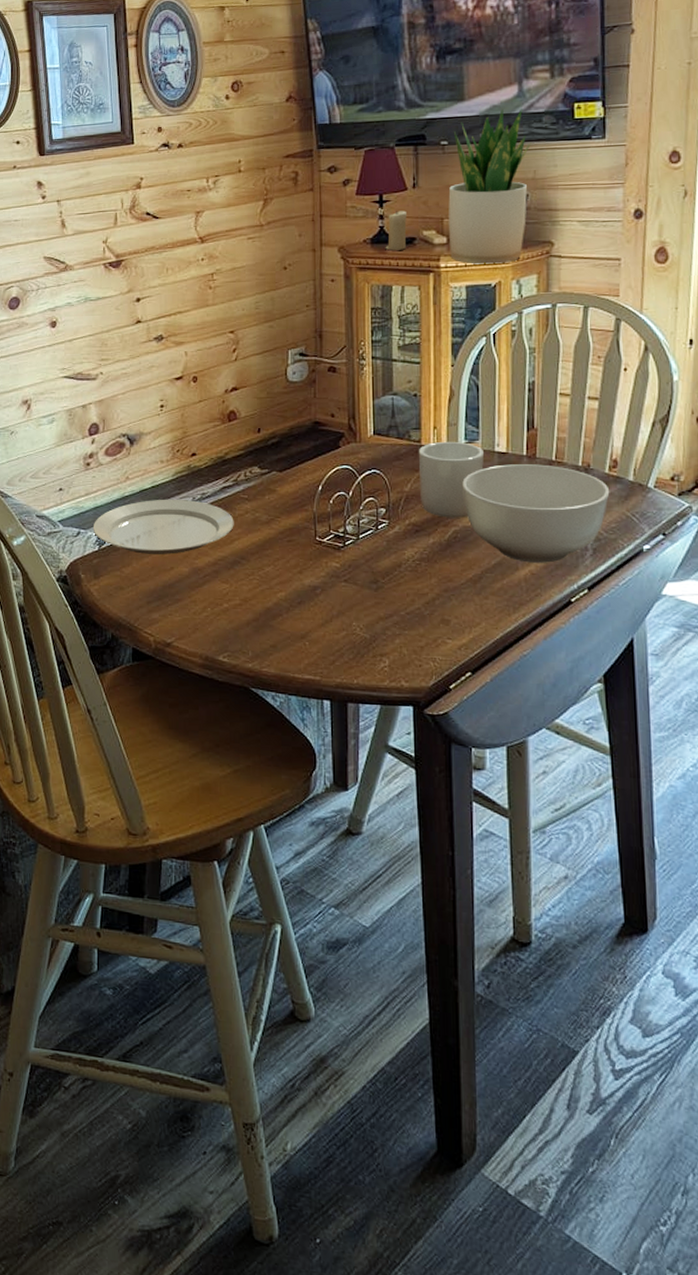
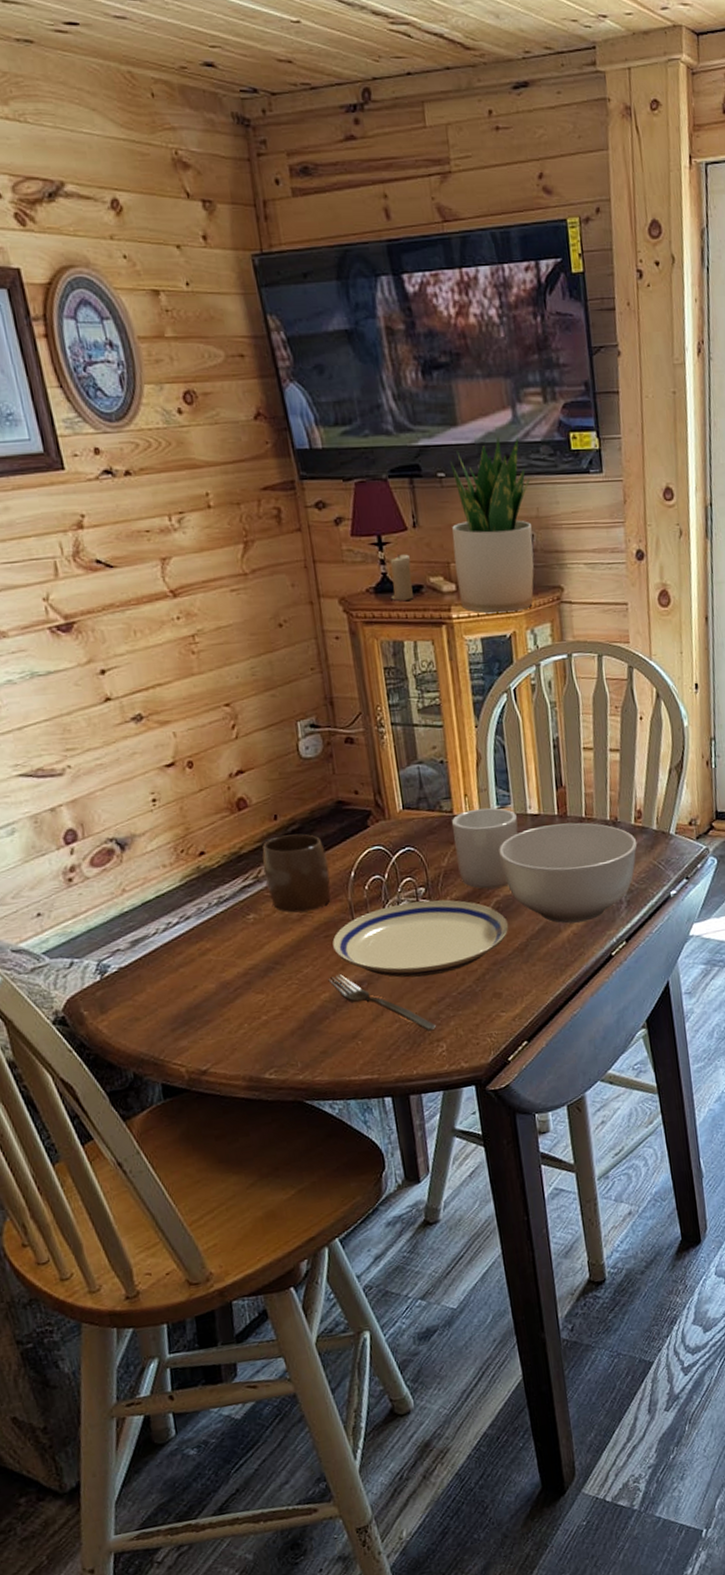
plate: present [92,499,234,554] -> none [88,906,262,976]
mug: none [242,447,300,516] -> present [262,833,331,913]
fork: none [286,577,381,645] -> present [328,974,436,1031]
plate: none [294,521,465,592] -> present [332,900,509,978]

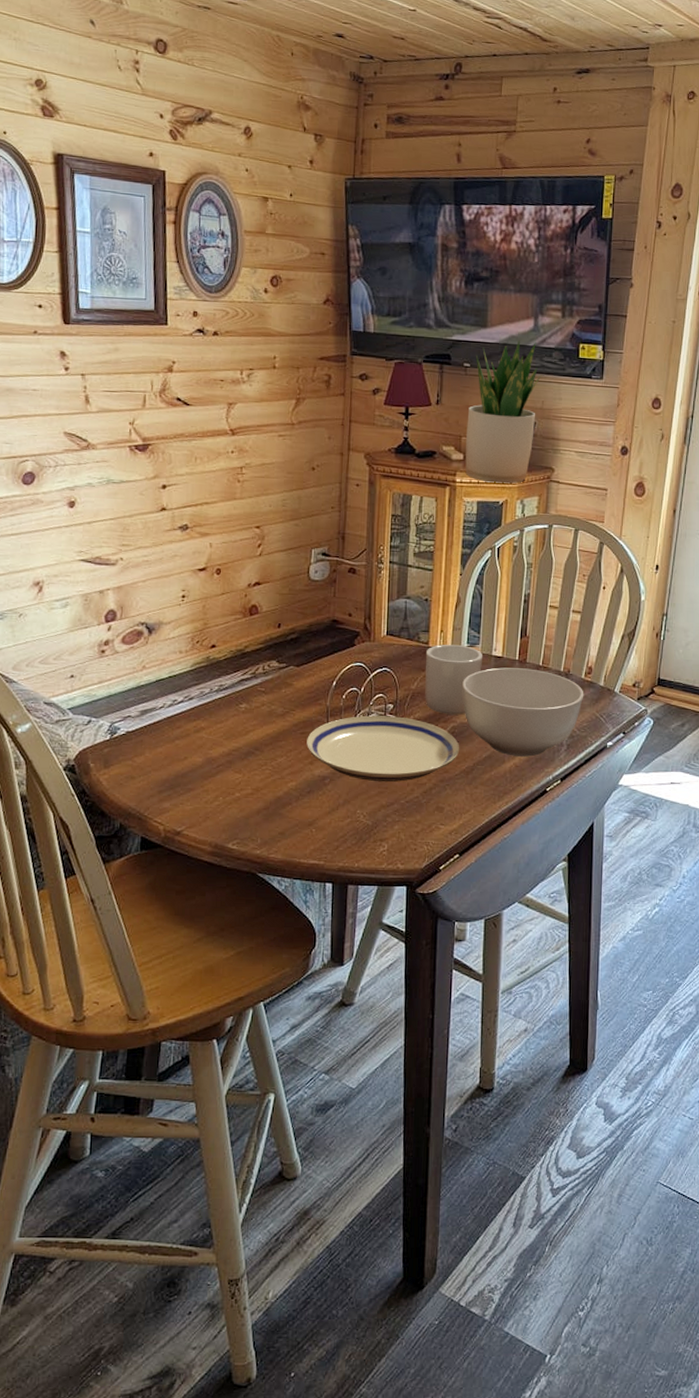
mug: present [262,833,331,913] -> none [260,642,316,709]
fork: present [328,974,436,1031] -> none [297,768,381,831]
candle: present [390,554,414,601] -> none [408,424,429,462]

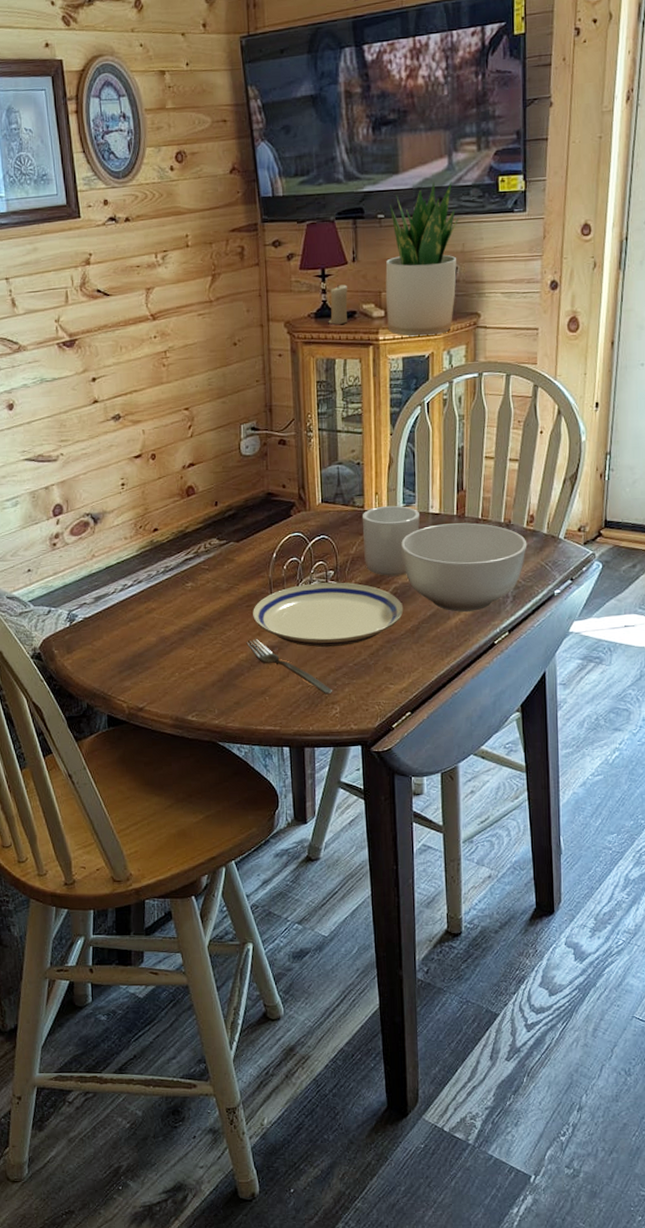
fork: none [297,768,381,831] -> present [246,639,332,695]
candle: none [408,424,429,462] -> present [328,284,348,325]

